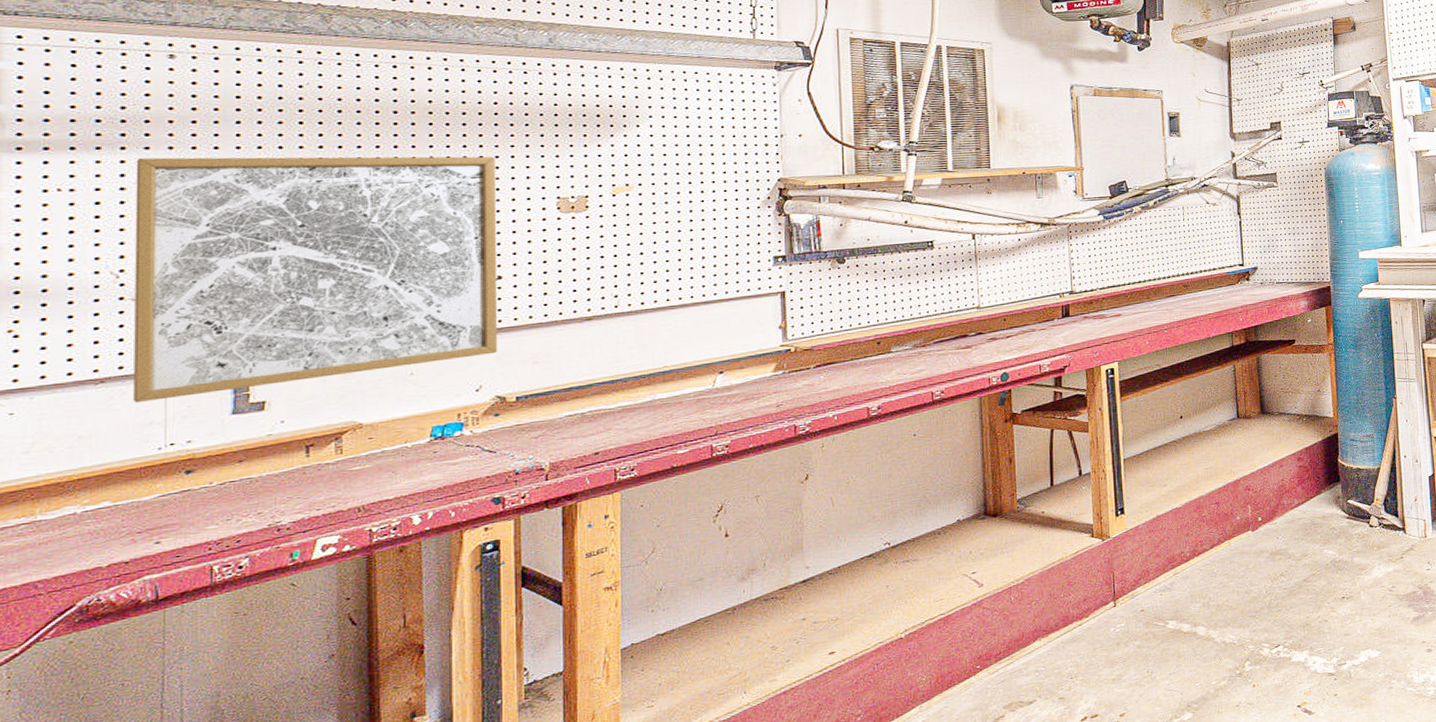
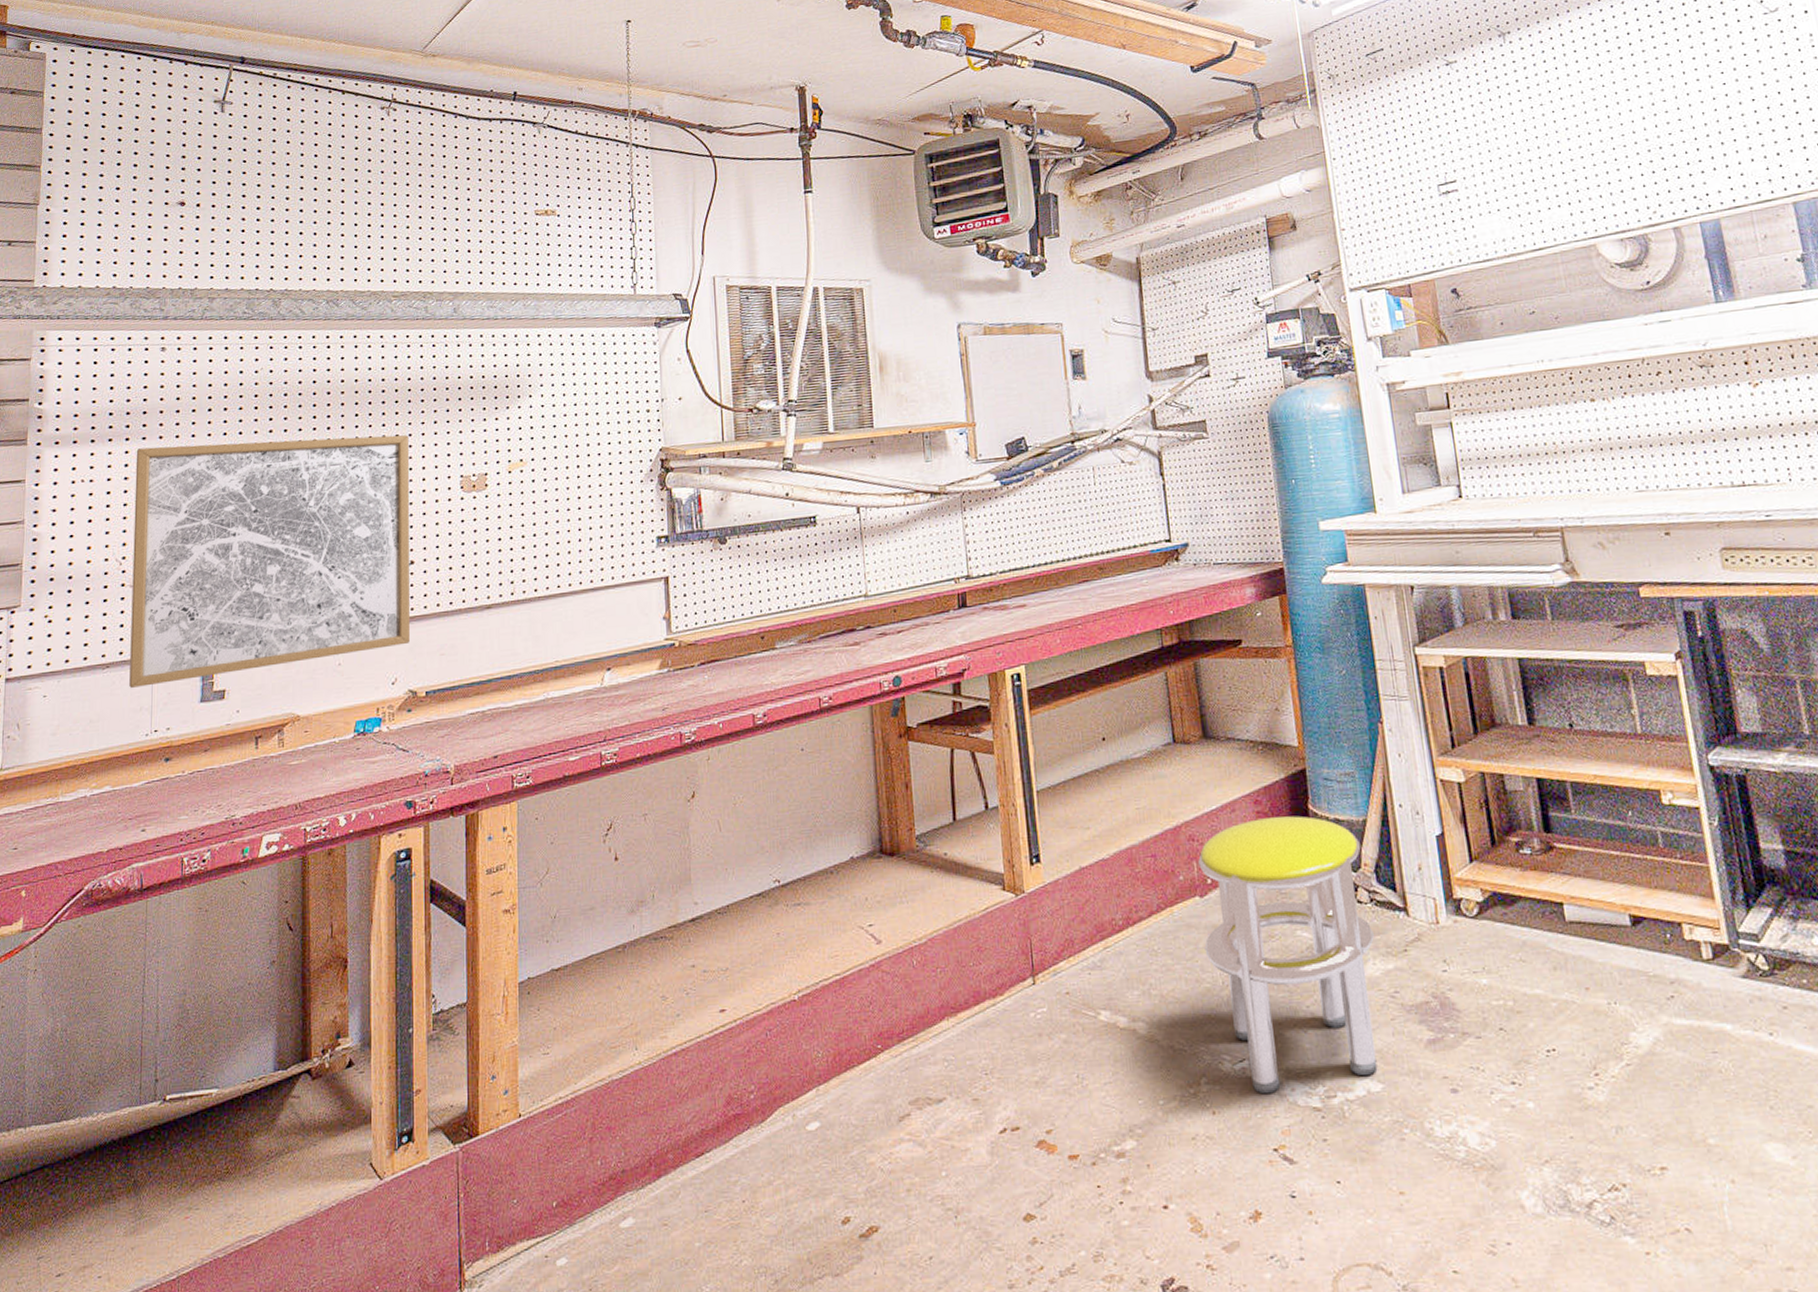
stool: none [1252,467,1380,669] -> present [1198,816,1378,1095]

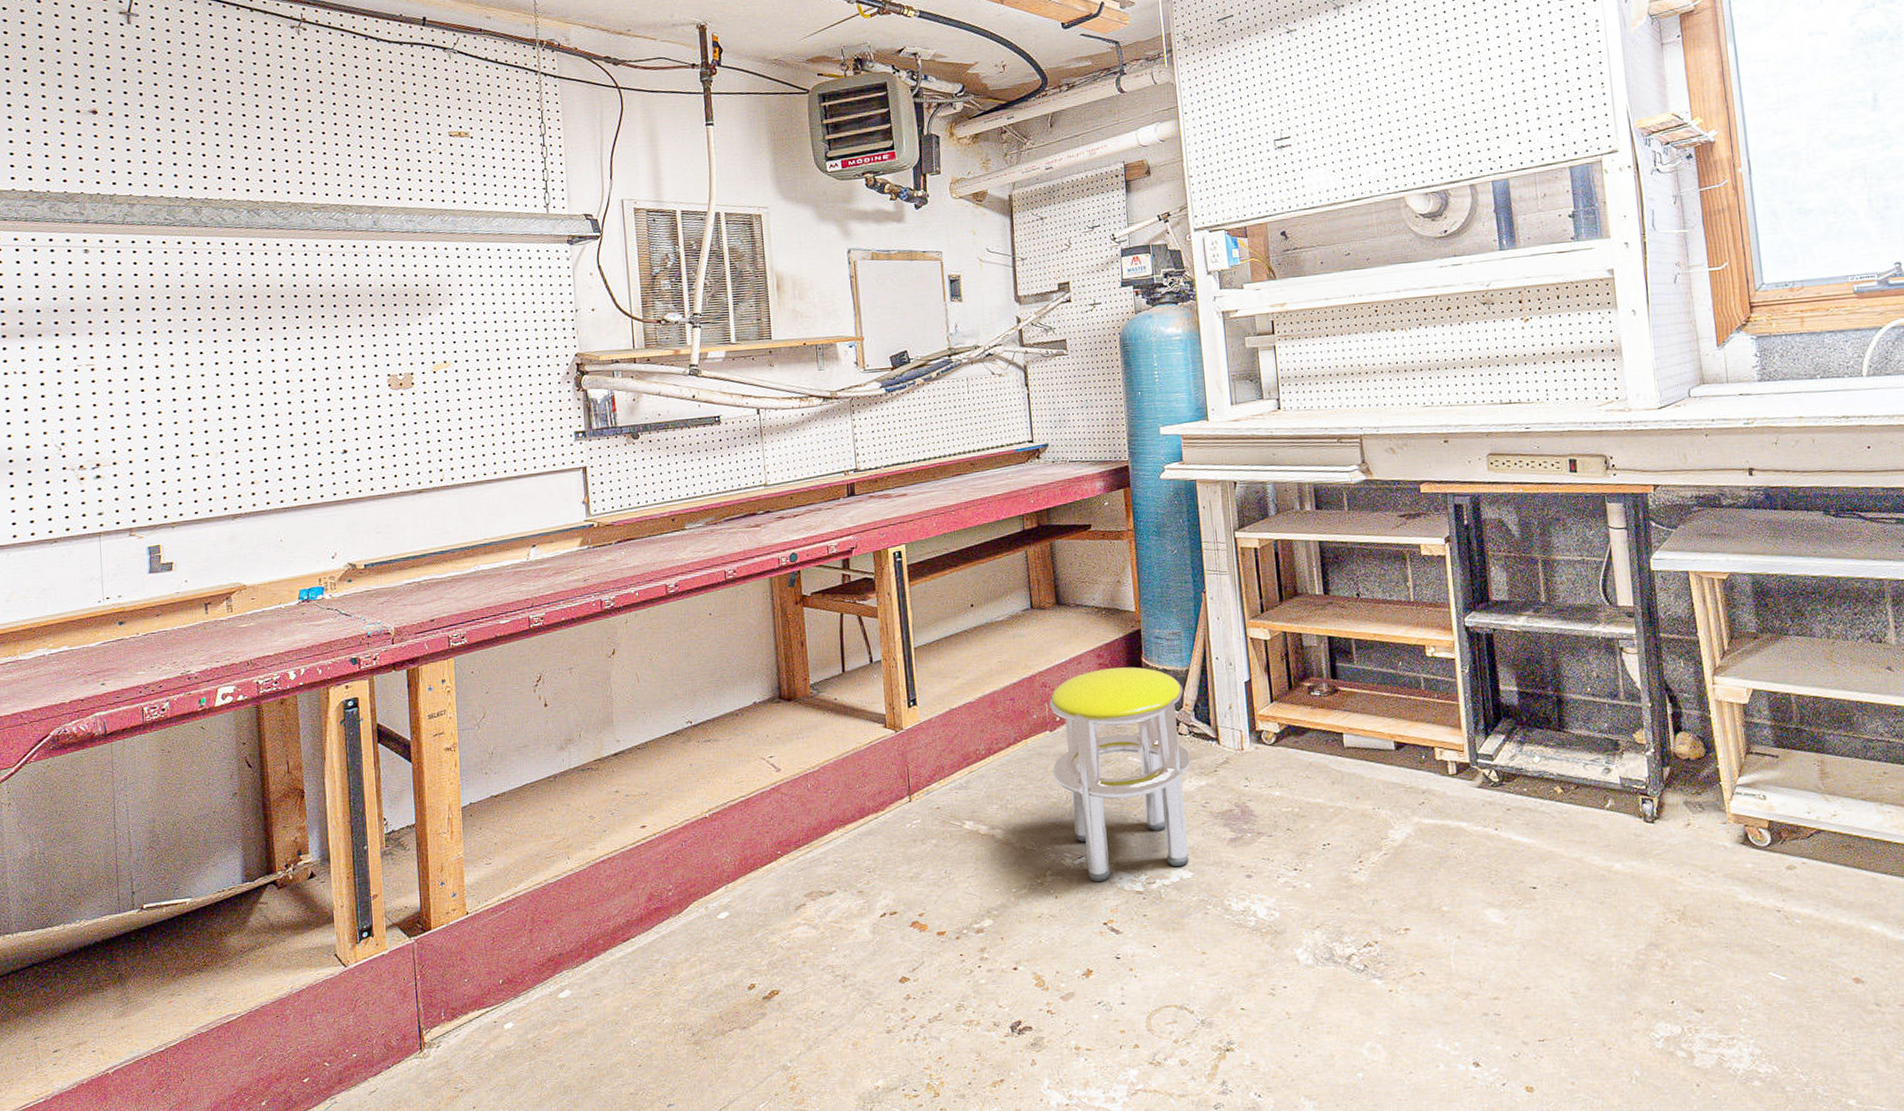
wall art: present [129,435,410,688] -> none [67,336,347,560]

